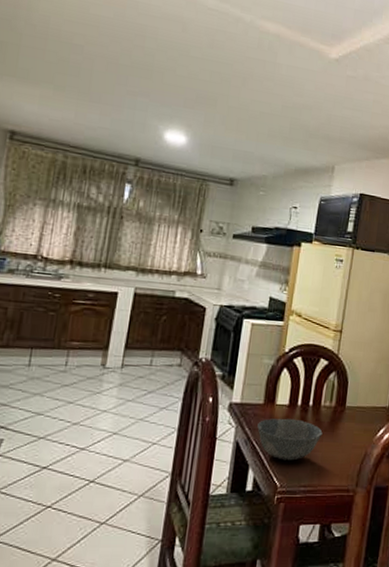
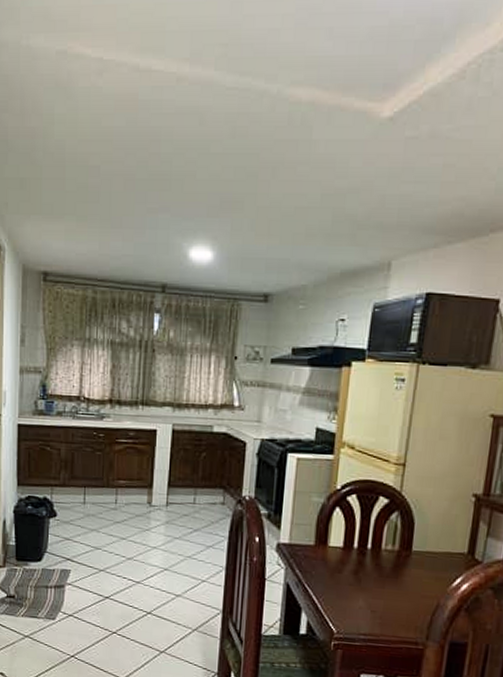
bowl: present [257,418,323,461] -> none [309,561,384,607]

